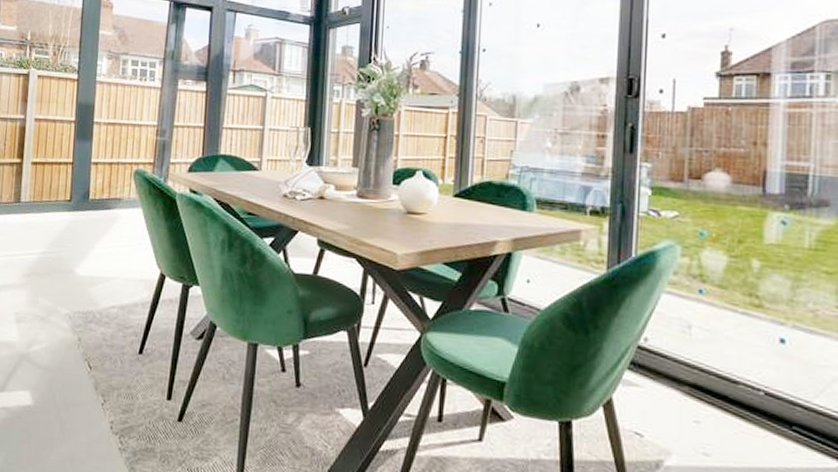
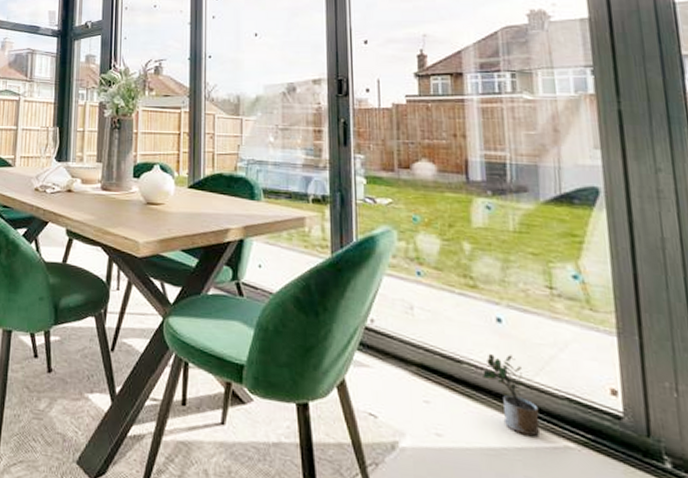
potted plant: none [759,375,814,457] -> present [482,354,541,436]

